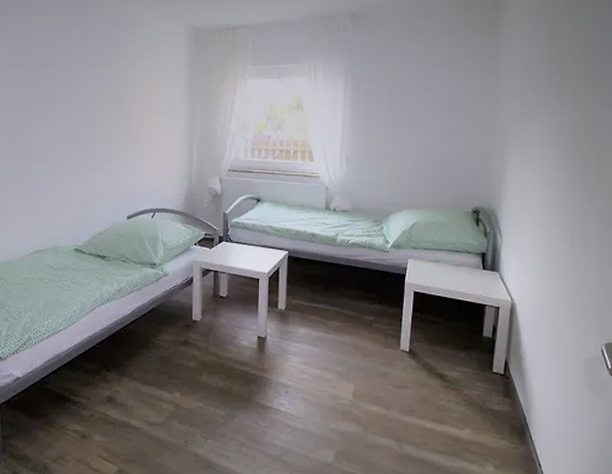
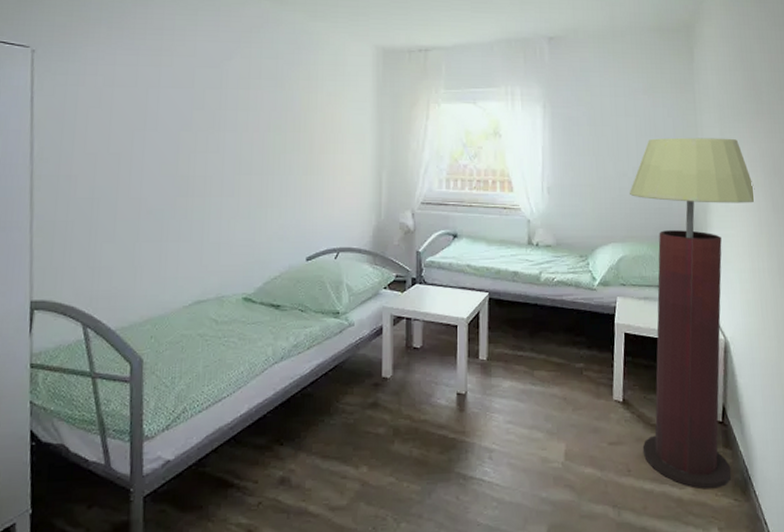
floor lamp: none [426,110,553,432] -> present [630,137,755,490]

